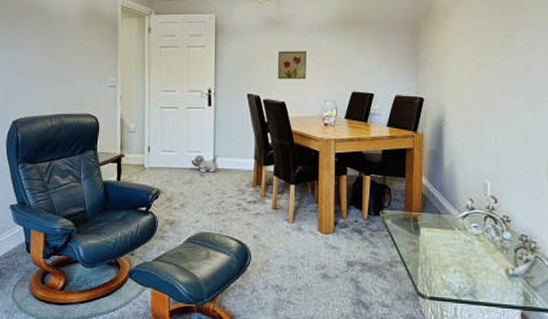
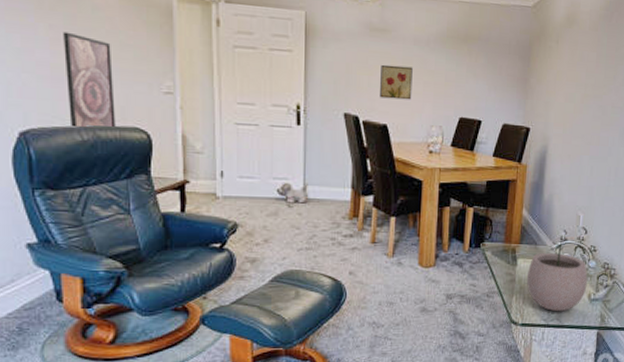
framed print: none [44,47,75,115] -> present [63,31,116,127]
plant pot: none [431,206,503,287] -> present [526,237,588,312]

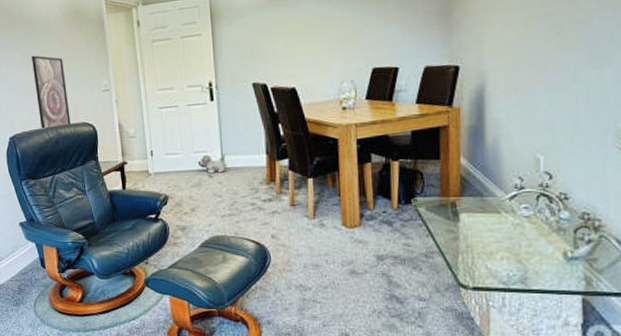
wall art: present [380,64,413,100] -> none [284,26,318,63]
plant pot: present [526,237,588,312] -> none [473,186,560,274]

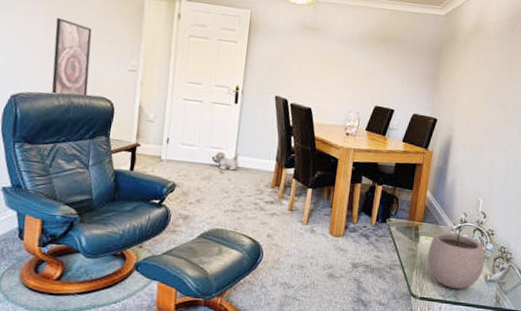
plant pot: none [473,186,560,274] -> present [427,220,485,289]

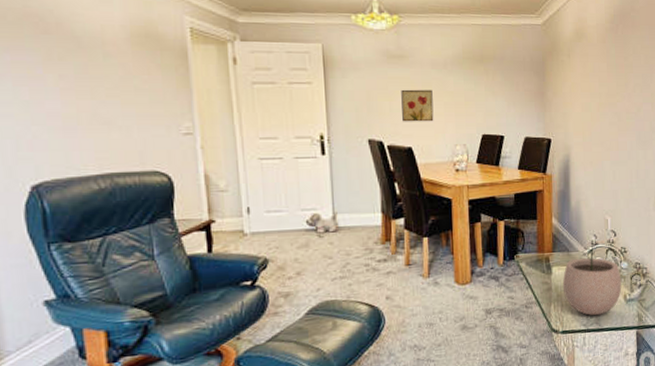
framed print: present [52,17,92,95] -> none [74,81,134,175]
wall art: none [307,57,337,89] -> present [401,89,434,122]

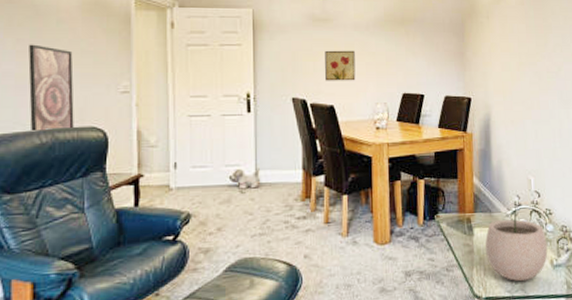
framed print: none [74,81,134,175] -> present [28,44,74,130]

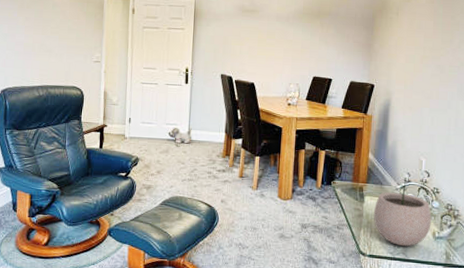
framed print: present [28,44,74,130] -> none [32,22,62,86]
wall art: present [325,50,356,81] -> none [249,36,275,64]

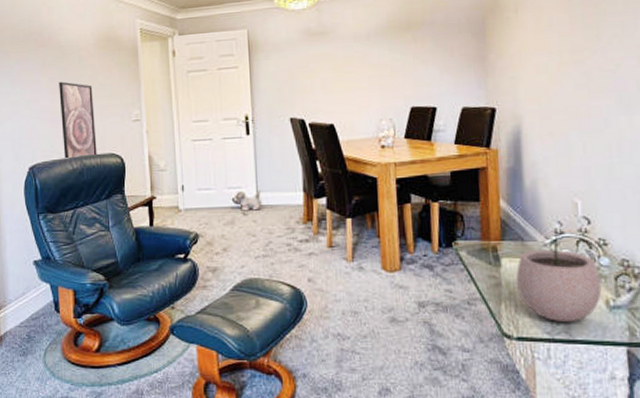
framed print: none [32,22,62,86] -> present [59,81,97,158]

